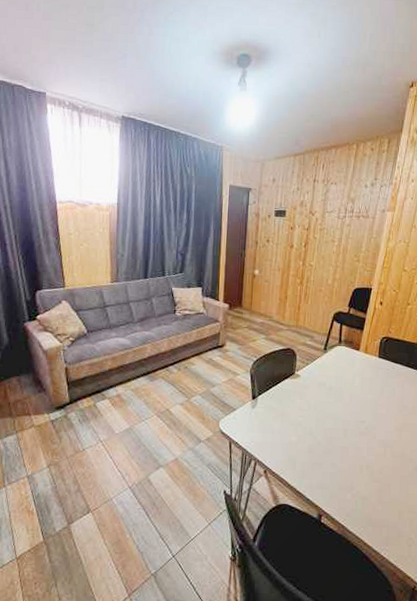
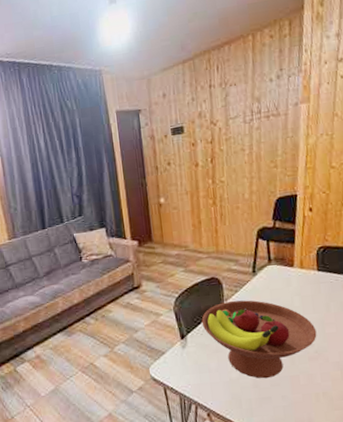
fruit bowl: none [273,371,370,446] -> present [201,300,317,379]

